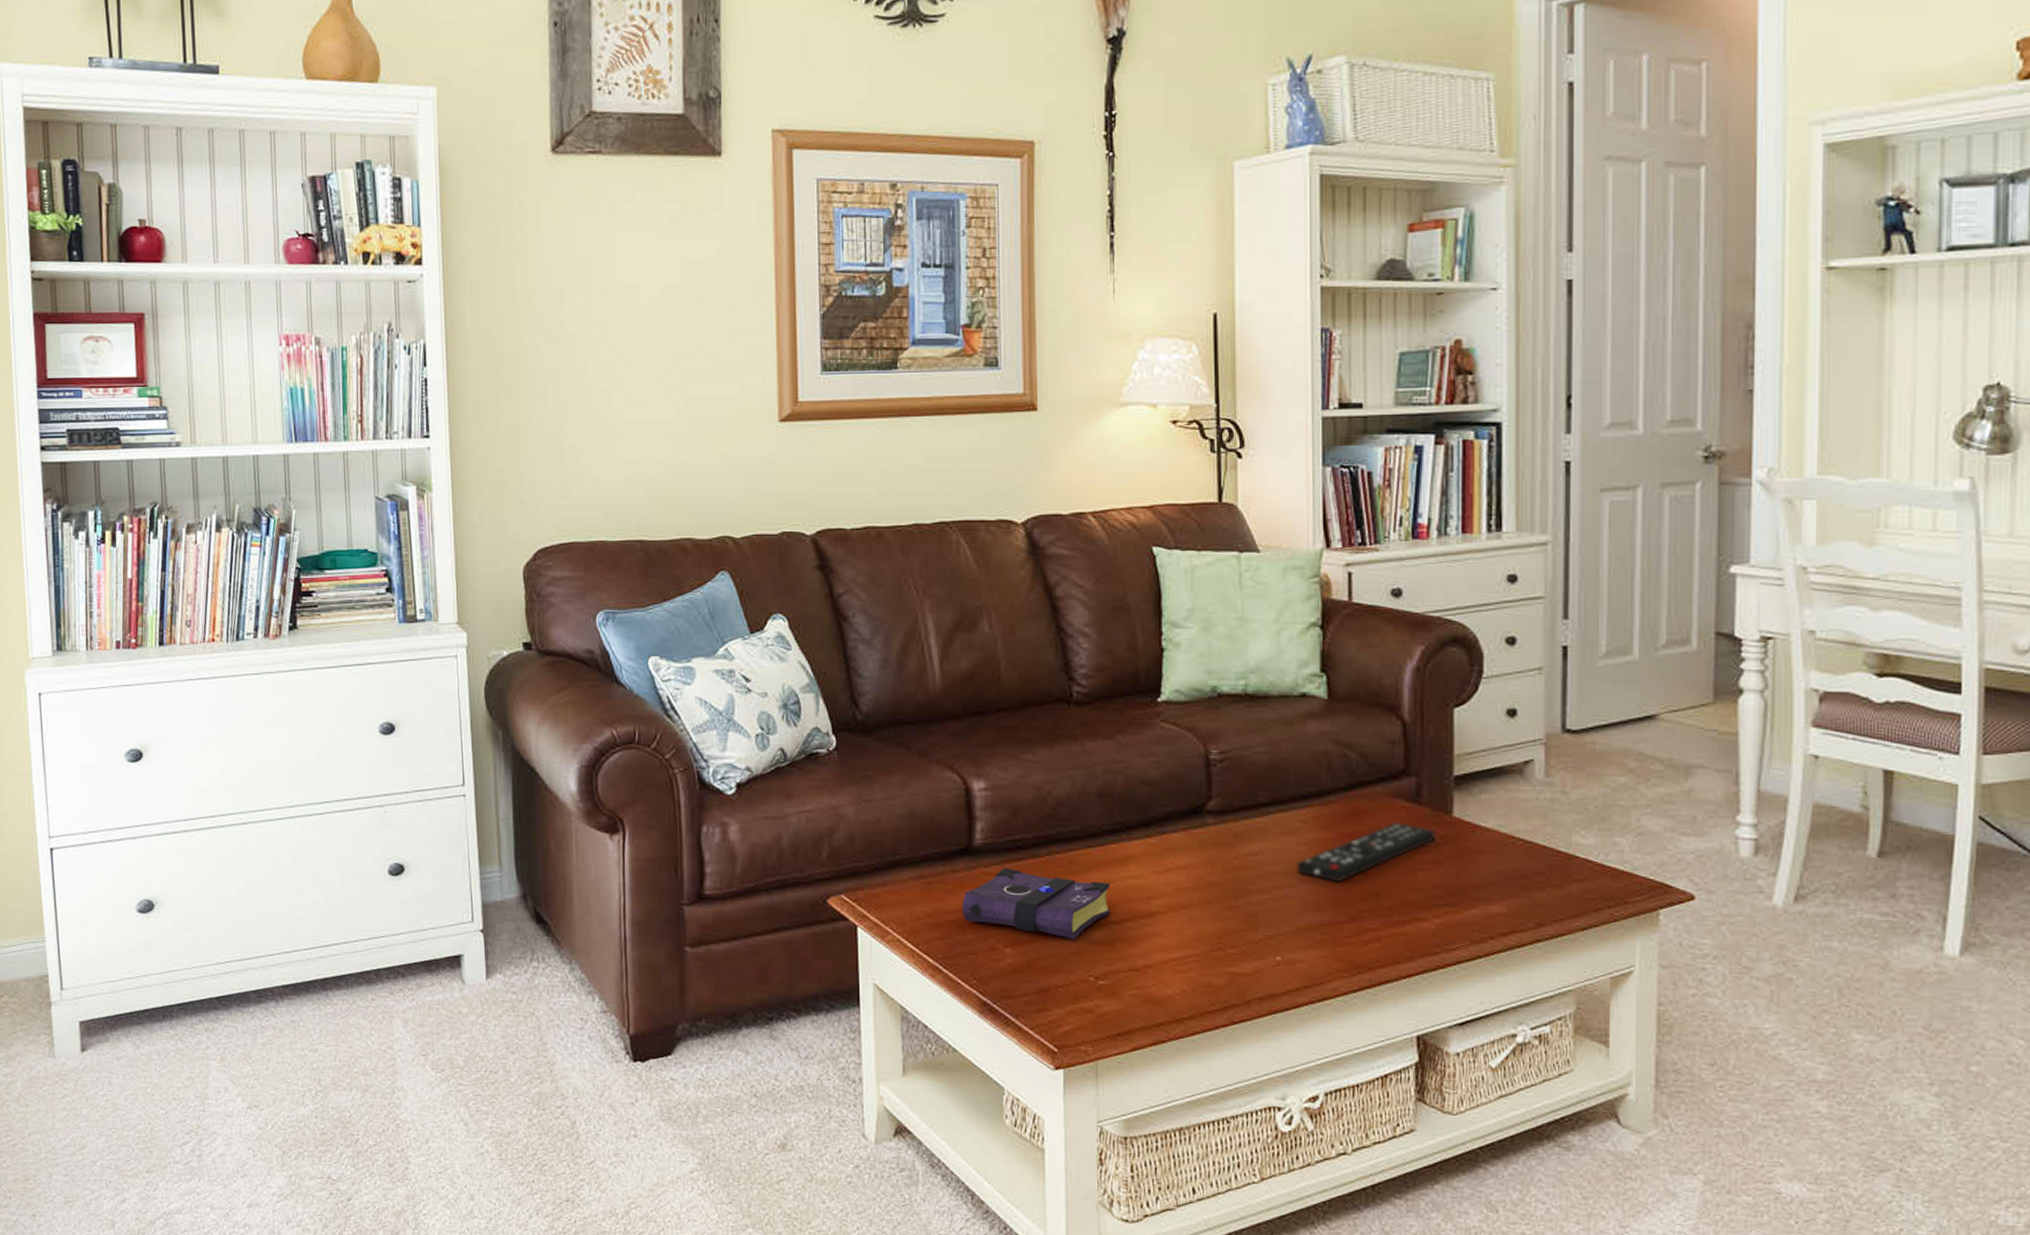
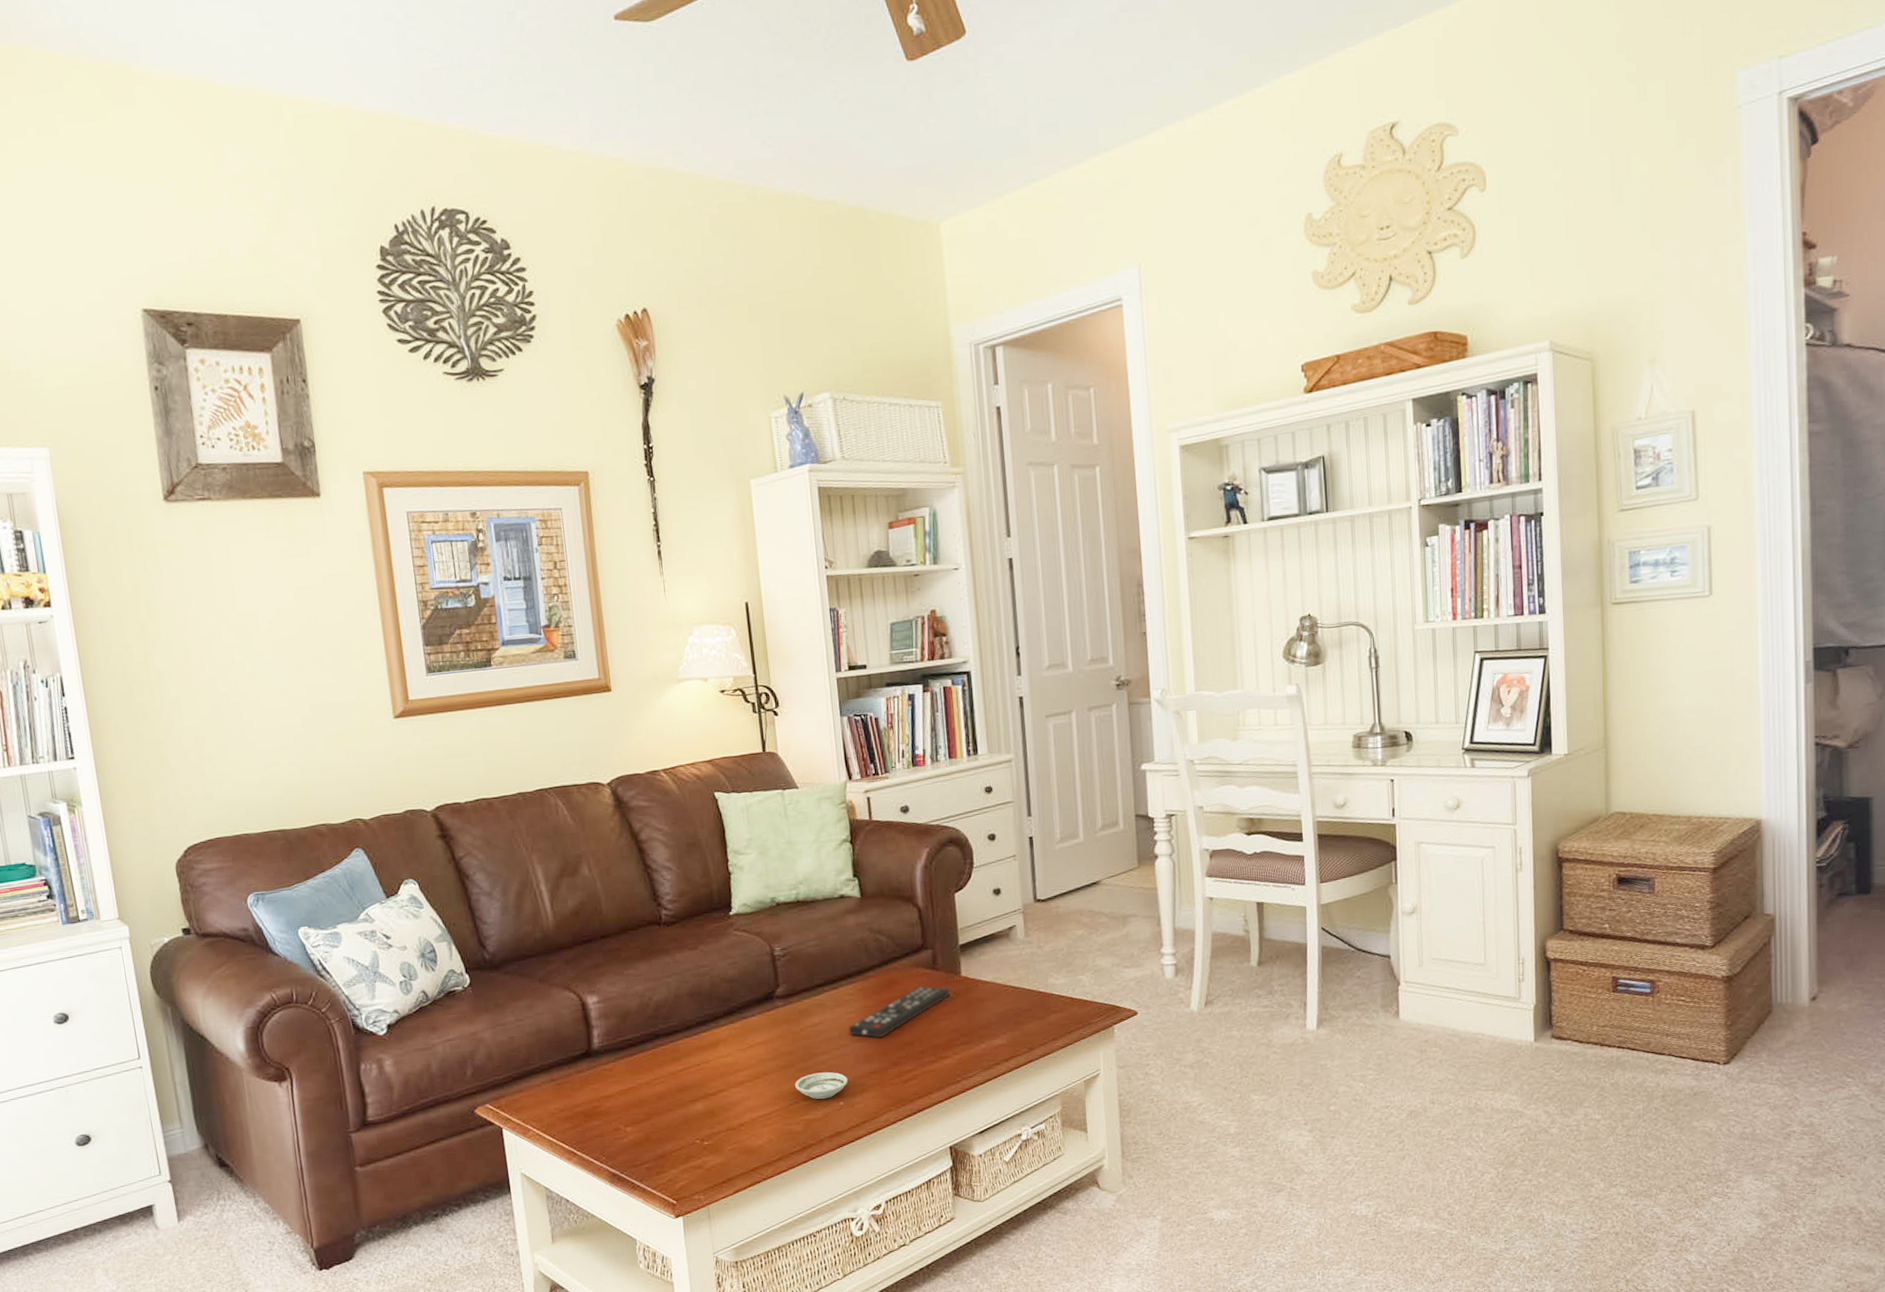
book: present [962,867,1111,940] -> none [588,1063,709,1113]
saucer: none [1221,915,1290,950] -> present [795,1071,849,1100]

